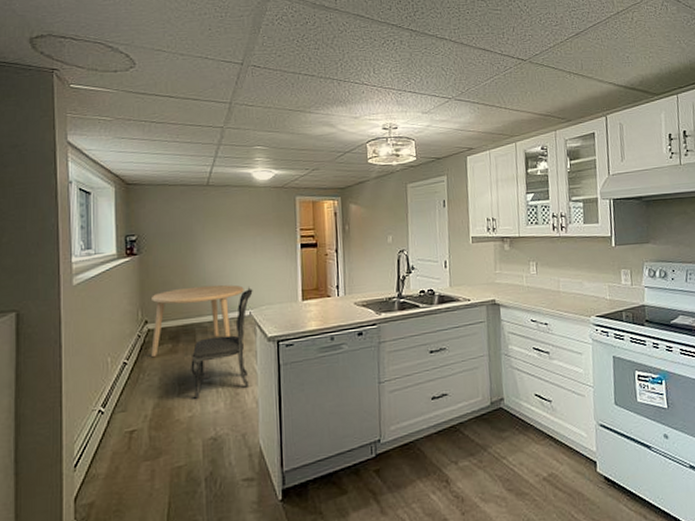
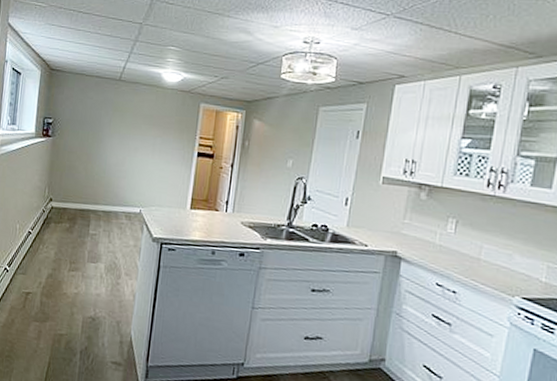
dining table: present [151,284,244,358] -> none [51,174,138,233]
dining chair: present [191,286,253,399] -> none [81,185,146,281]

